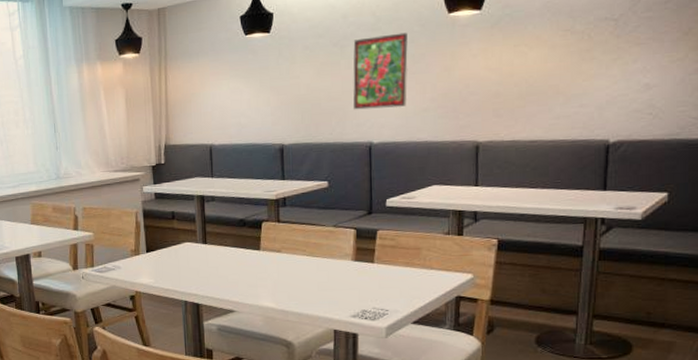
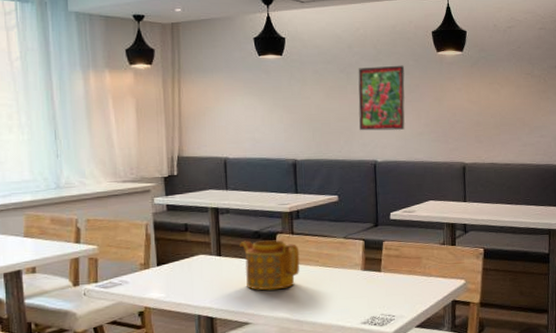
teapot: none [225,228,286,279] -> present [240,240,300,291]

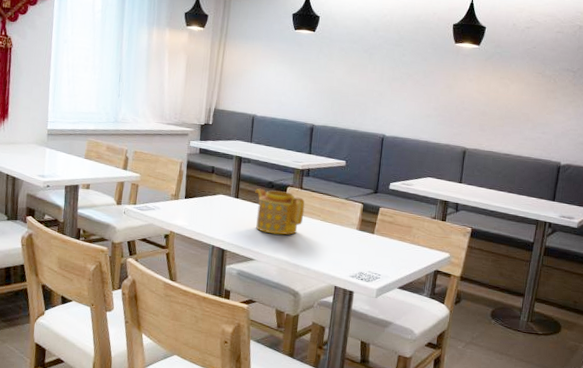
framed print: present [358,65,405,131] -> none [374,50,422,110]

